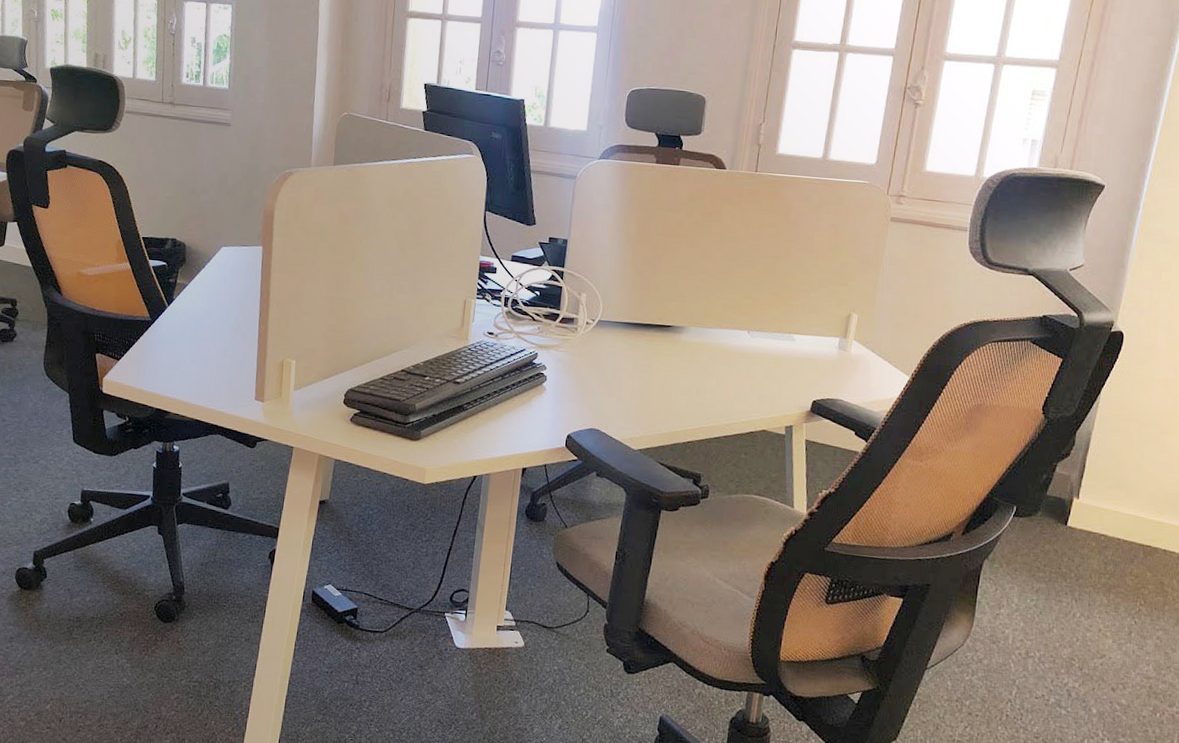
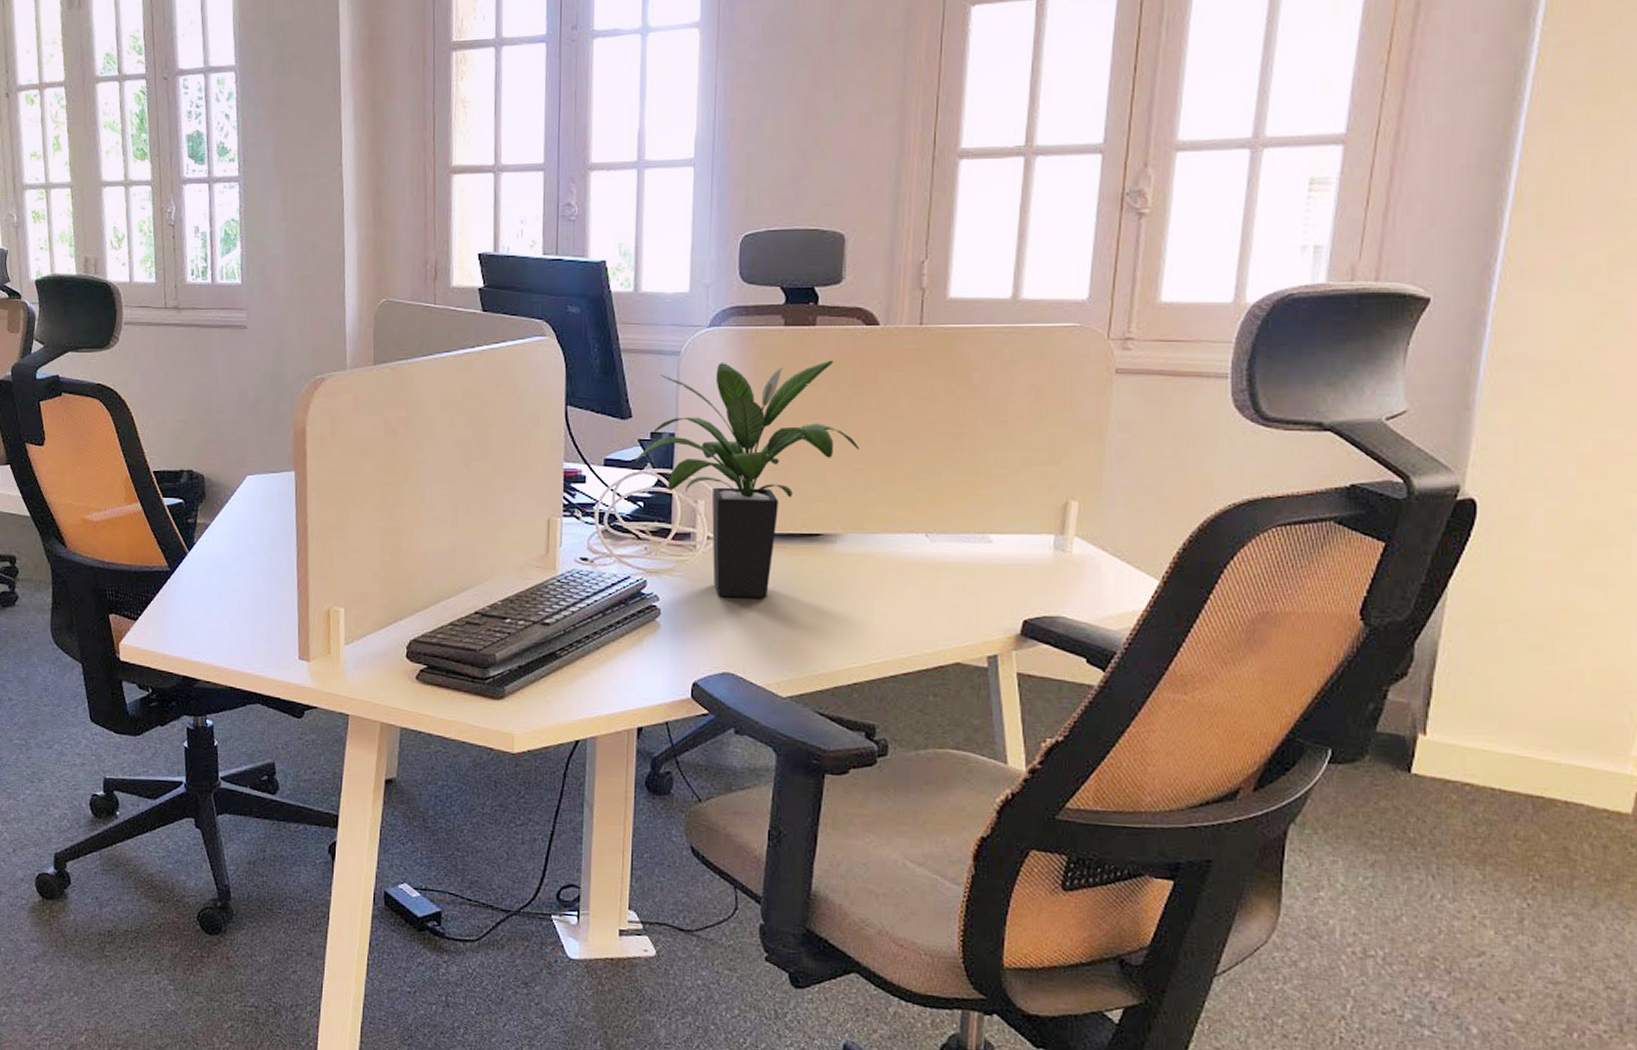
potted plant: none [535,188,705,372] -> present [634,360,860,598]

